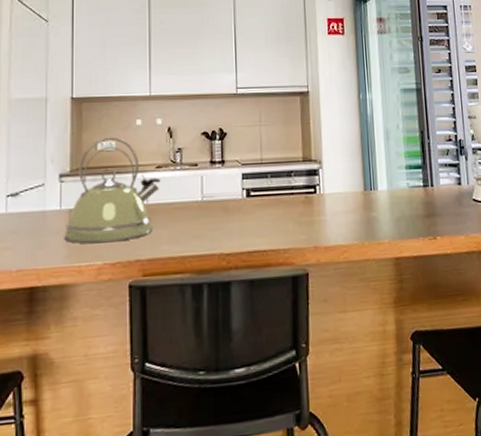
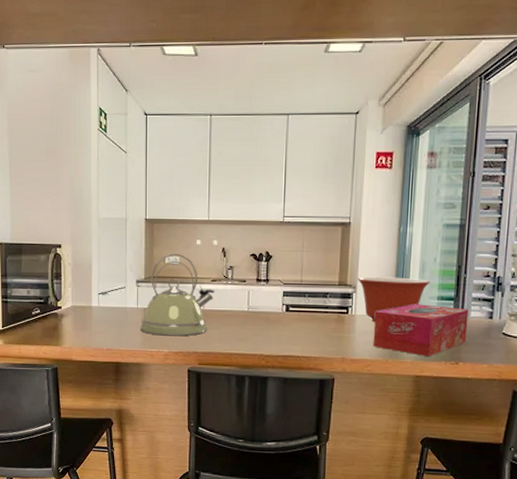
mixing bowl: none [321,147,397,201] -> present [357,276,431,322]
tissue box: none [345,175,440,234] -> present [373,304,469,356]

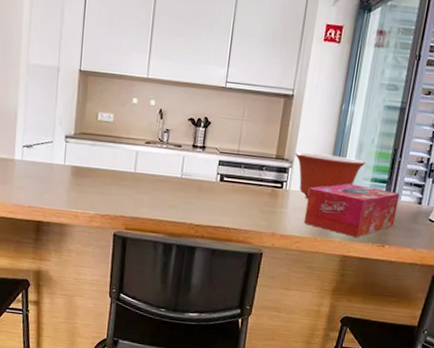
kettle: present [140,253,215,336] -> none [66,109,148,199]

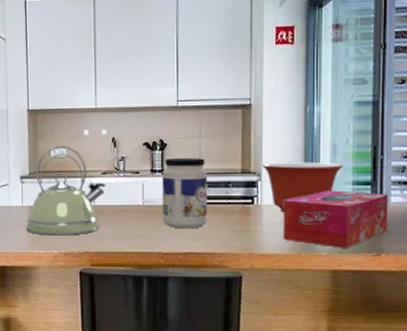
kettle: none [66,109,148,199] -> present [26,145,106,236]
jar: none [197,136,244,205] -> present [162,158,207,229]

